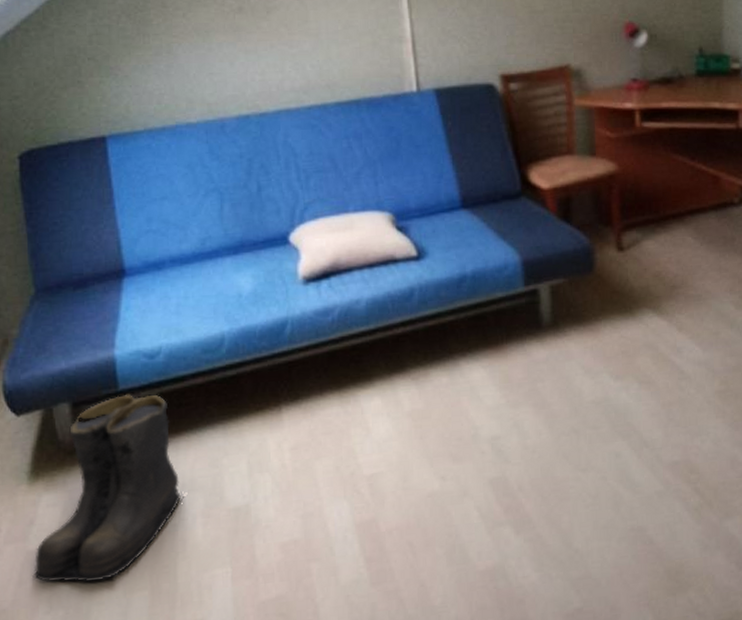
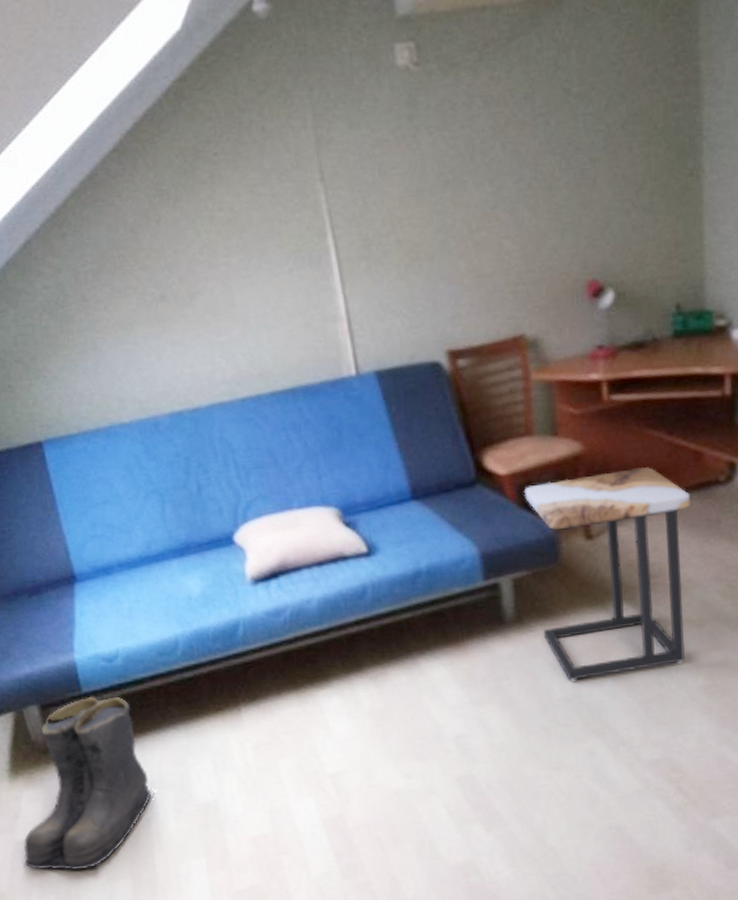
side table: none [563,187,709,385] -> present [523,466,690,681]

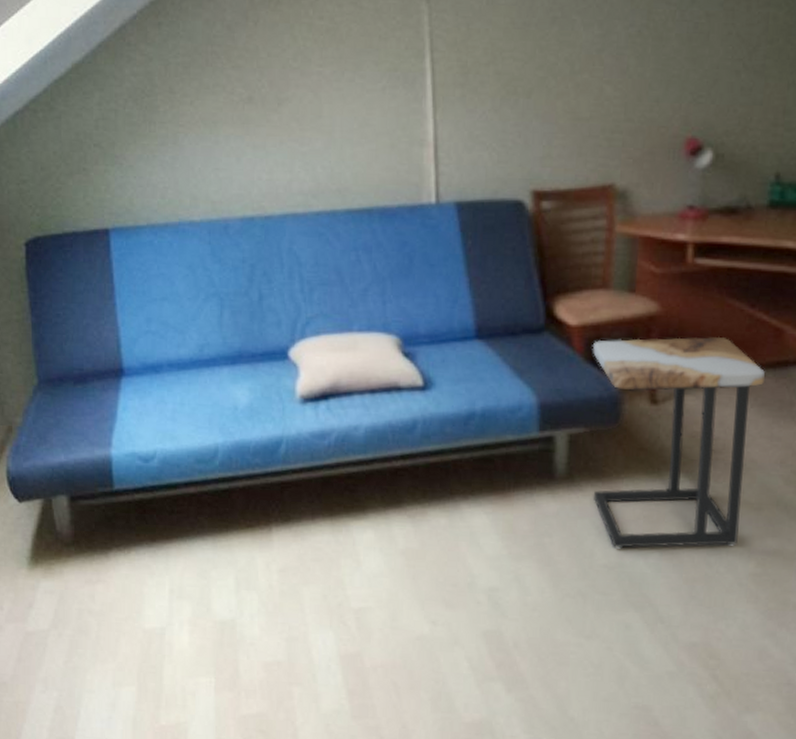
boots: present [23,696,156,871] -> none [30,494,173,671]

